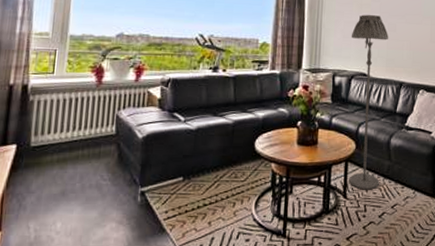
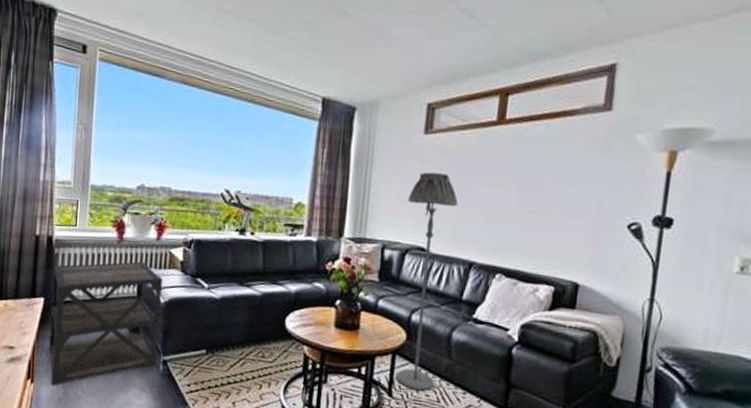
side table: none [19,102,142,232] -> present [48,261,164,386]

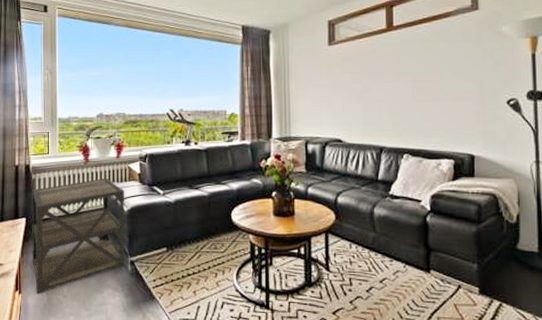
floor lamp: present [397,172,459,391] -> none [321,76,364,263]

